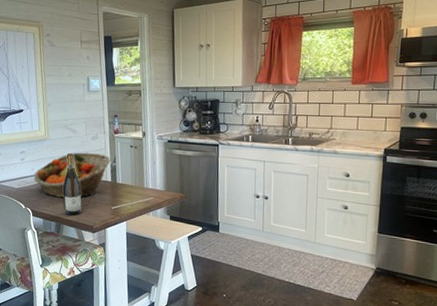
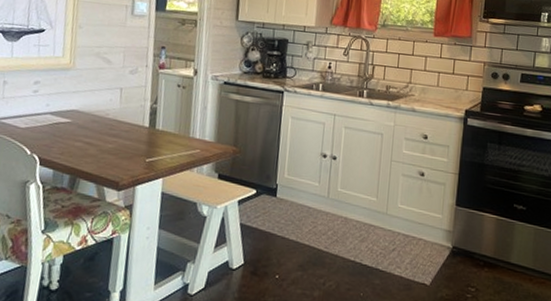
fruit basket: present [33,152,111,198] -> none [47,88,151,145]
wine bottle: present [63,153,82,216] -> none [83,87,110,168]

